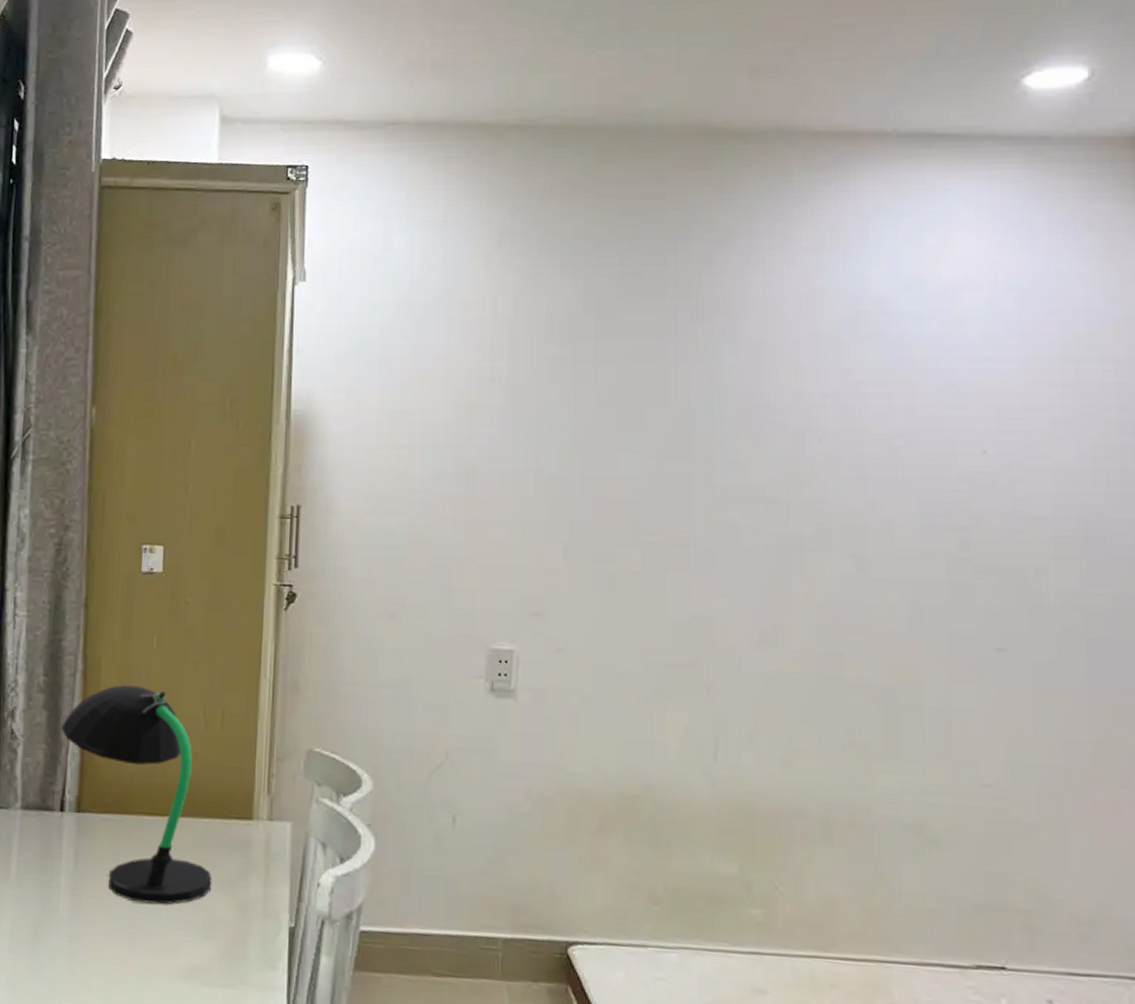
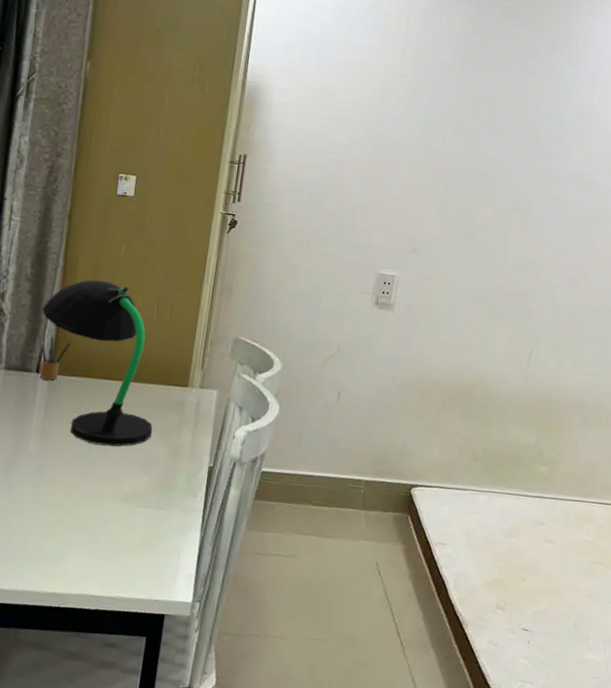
pencil box: none [60,761,101,820] -> present [39,335,72,380]

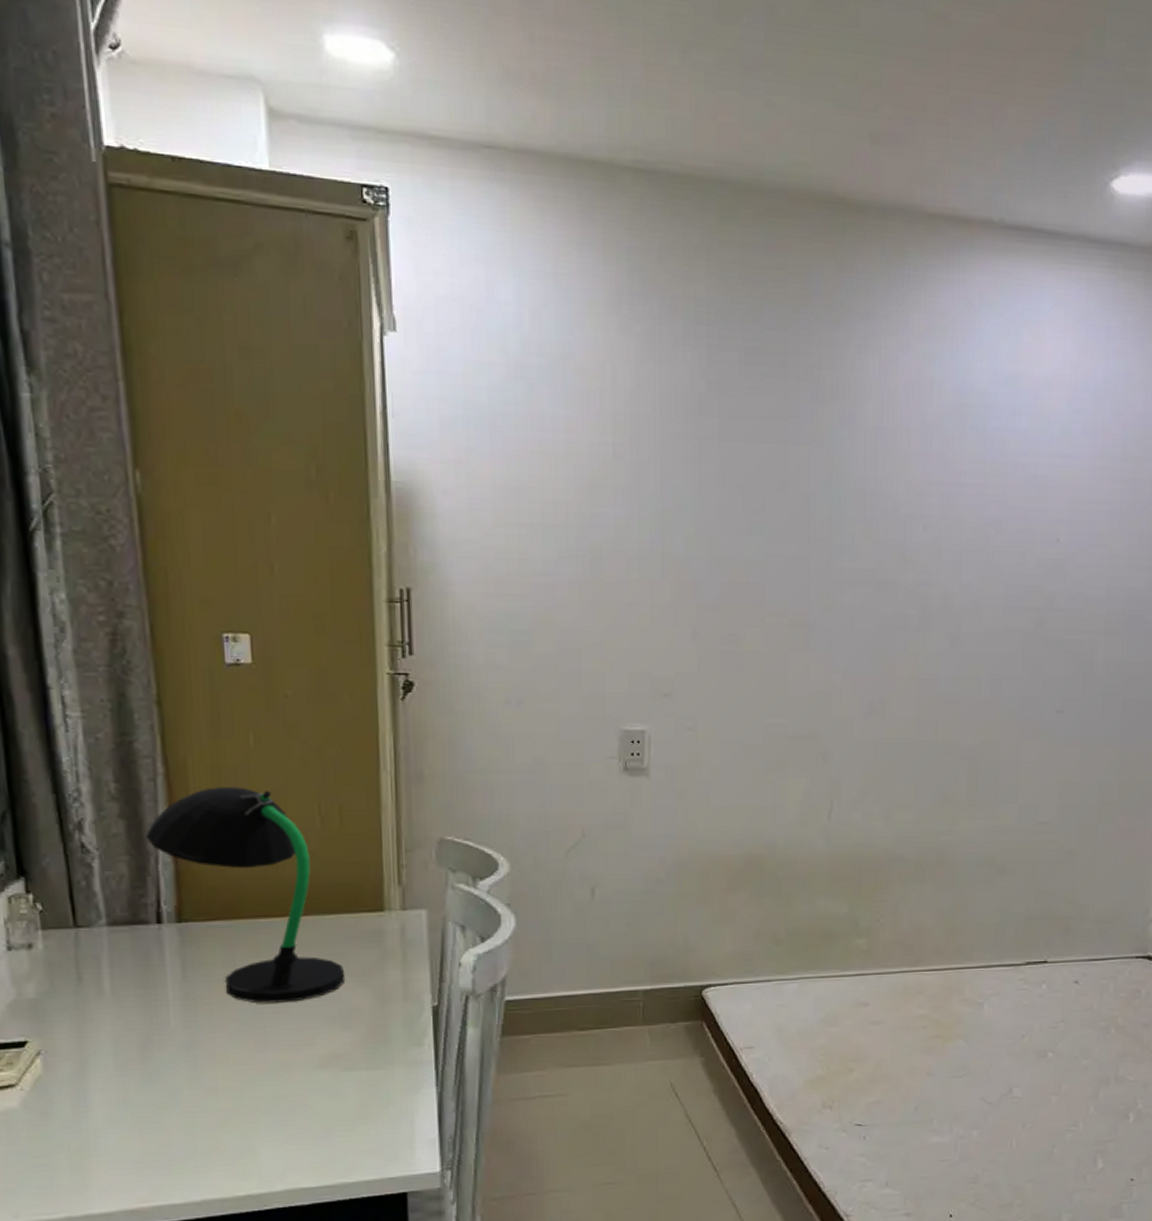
pencil box: present [39,335,72,380] -> none [150,870,201,931]

